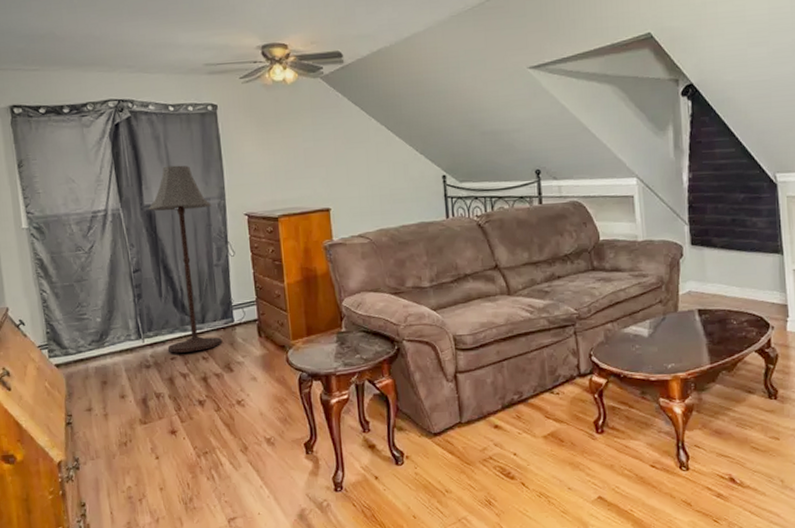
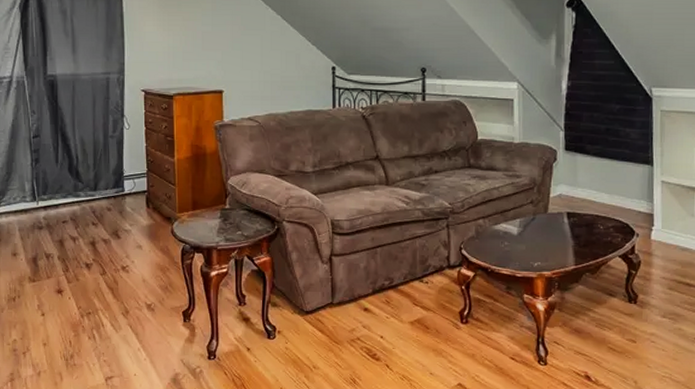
floor lamp: present [148,165,223,353] -> none [51,39,112,217]

